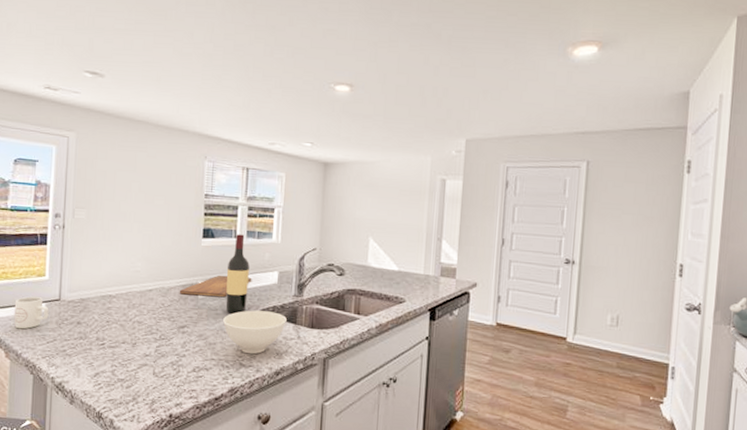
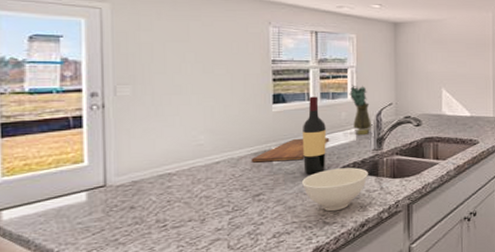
mug: present [14,296,49,329] -> none [44,186,92,225]
vase: none [274,225,294,280] -> present [349,85,371,136]

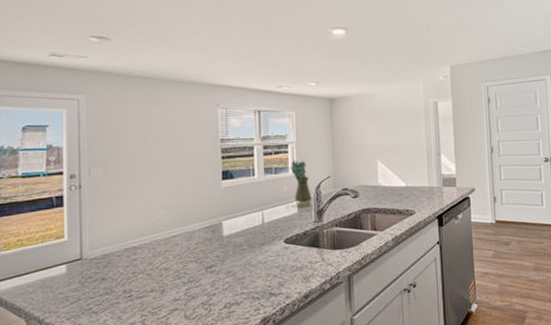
cutting board: present [251,138,330,163] -> none [203,211,274,236]
wine bottle: present [301,96,326,175] -> none [248,172,271,247]
bowl: present [301,167,368,212] -> none [248,239,310,283]

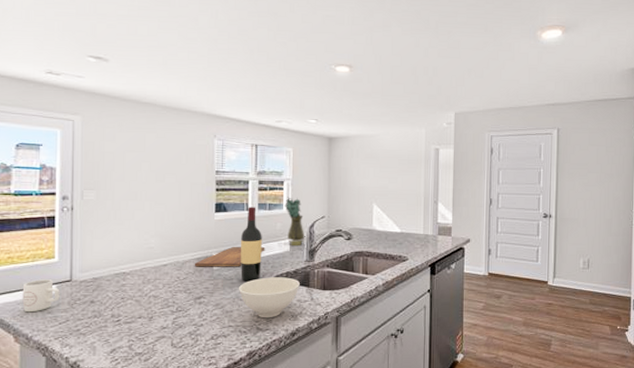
mug: none [32,259,71,295] -> present [22,279,60,313]
cutting board: none [203,211,274,236] -> present [194,246,265,267]
wine bottle: none [248,172,271,247] -> present [240,207,262,282]
bowl: none [248,239,310,283] -> present [238,277,300,318]

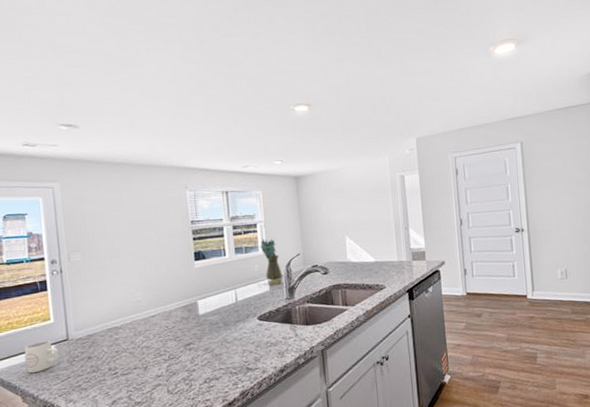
cutting board: present [194,246,265,267] -> none [180,290,246,315]
bowl: present [238,277,300,318] -> none [224,316,283,359]
wine bottle: present [240,207,262,282] -> none [221,251,245,325]

